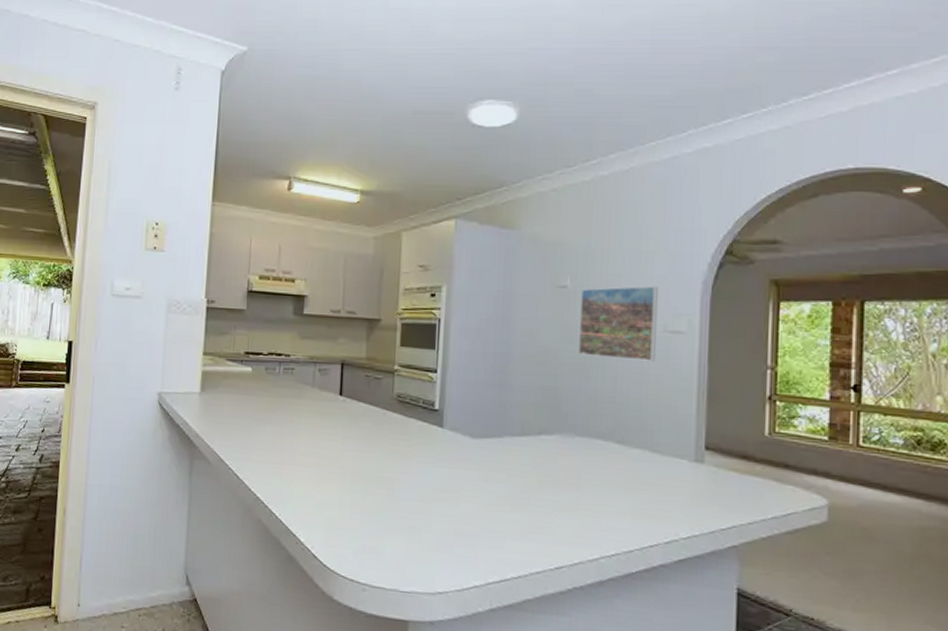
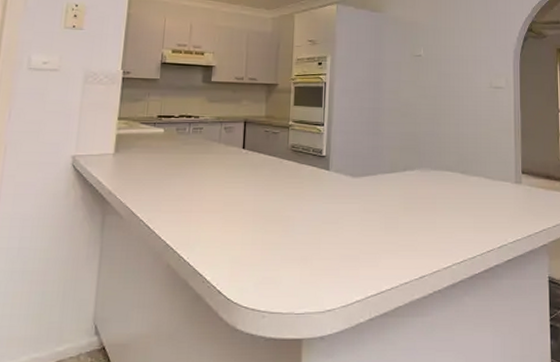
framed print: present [579,285,658,361] -> none [431,54,485,110]

